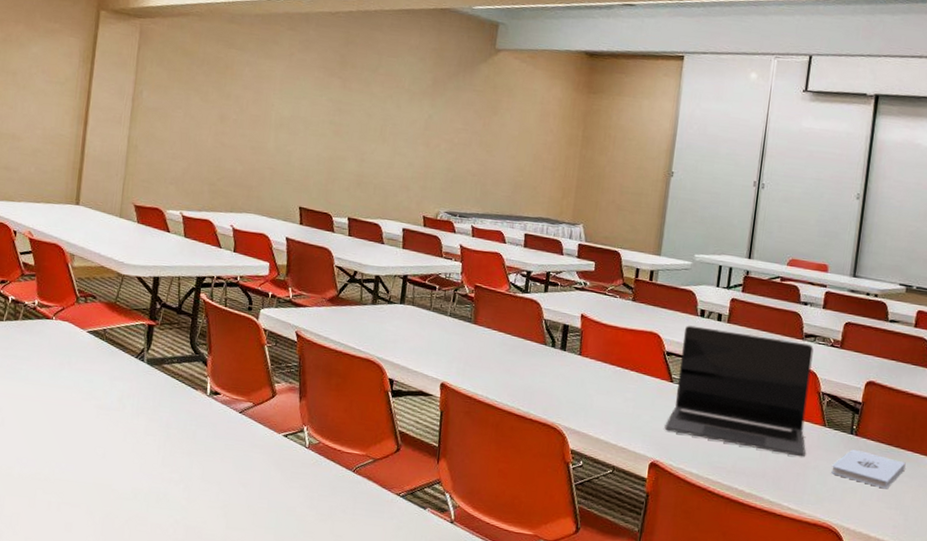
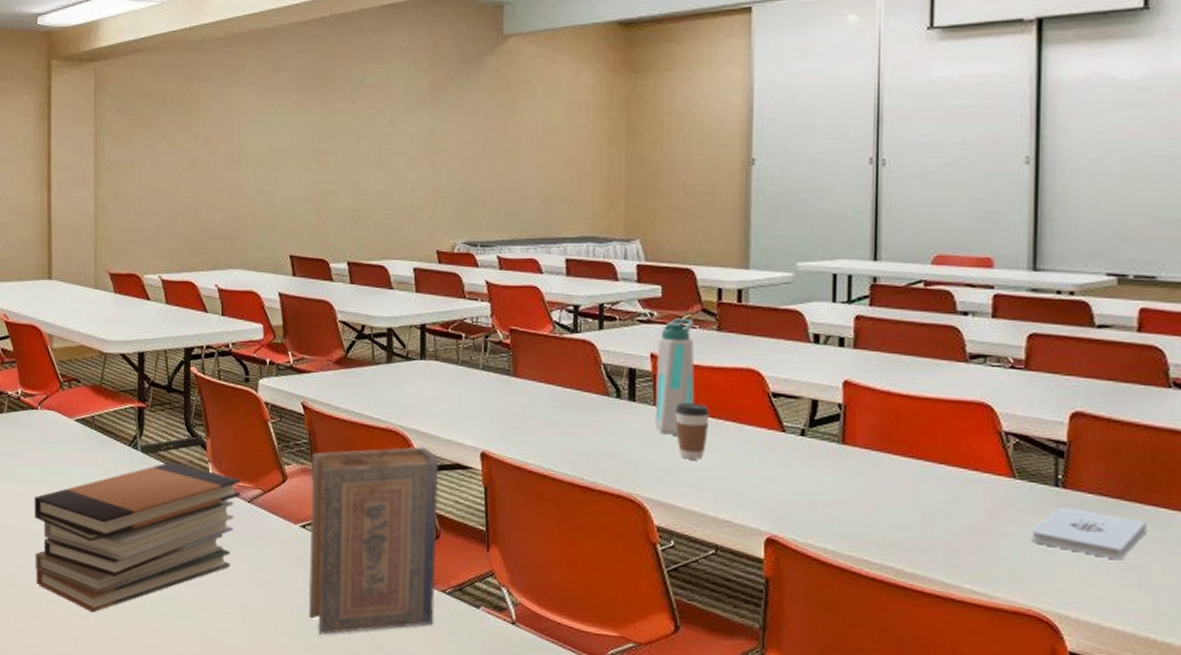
book stack: none [33,374,235,503] -> present [34,461,241,613]
book: none [281,374,406,528] -> present [308,446,439,635]
water bottle: none [578,289,616,379] -> present [655,319,695,435]
coffee cup: none [593,354,620,400] -> present [675,402,710,460]
laptop: present [664,325,814,457] -> none [780,356,989,522]

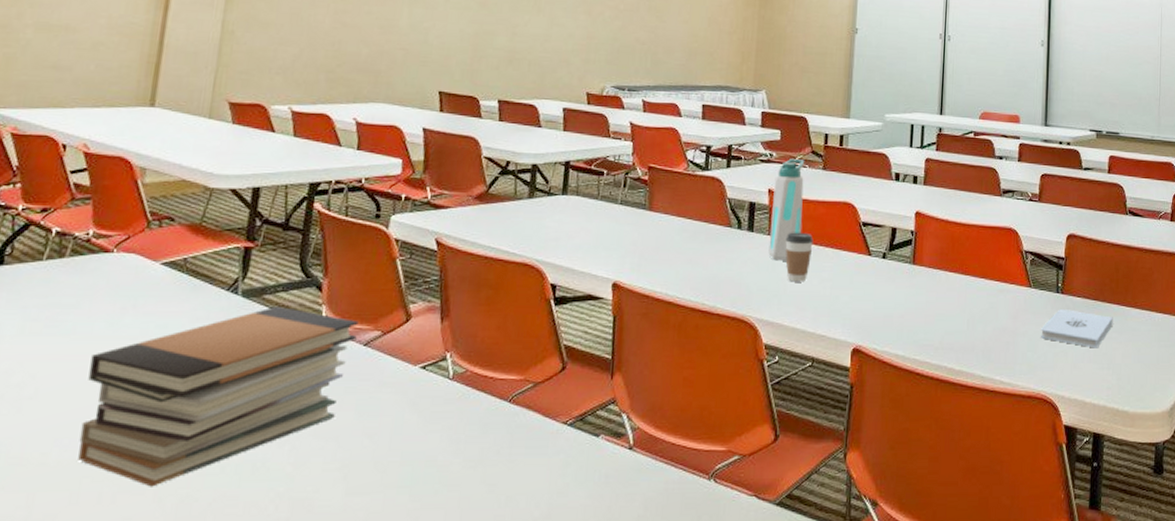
book: present [308,446,439,635] -> none [418,279,572,482]

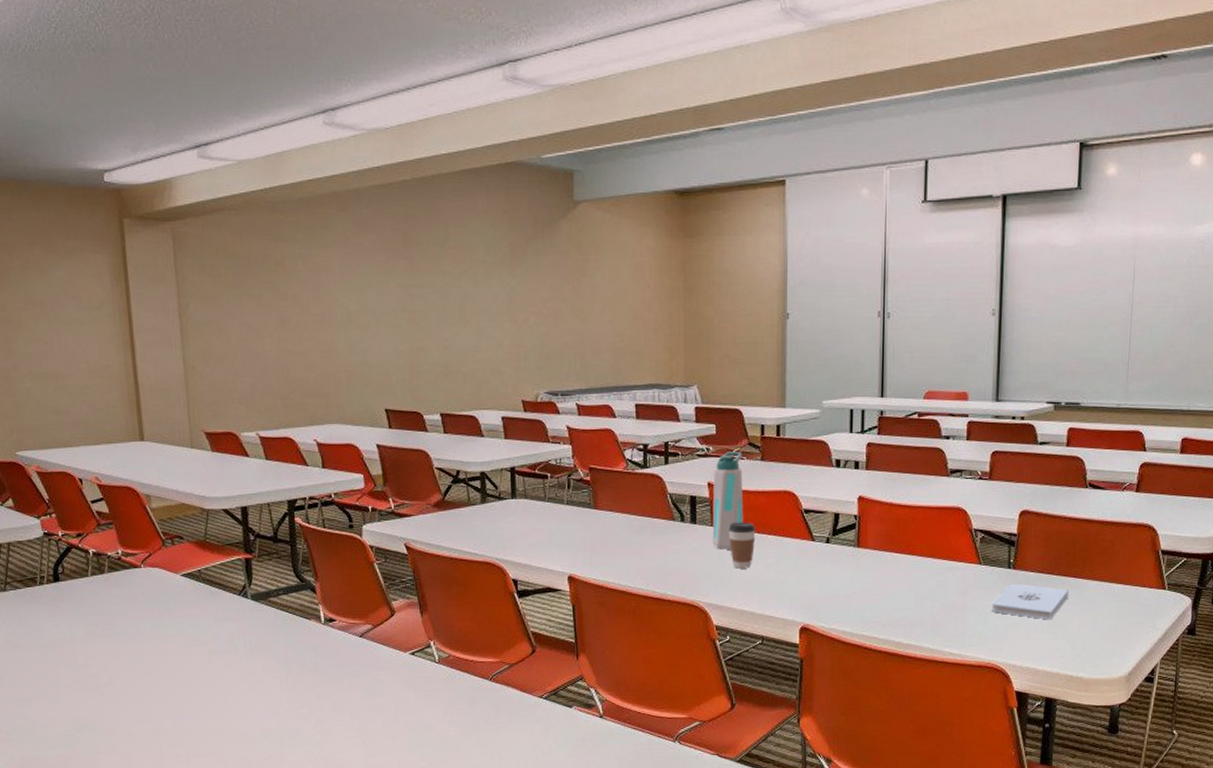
book stack: present [78,305,359,487] -> none [145,606,352,751]

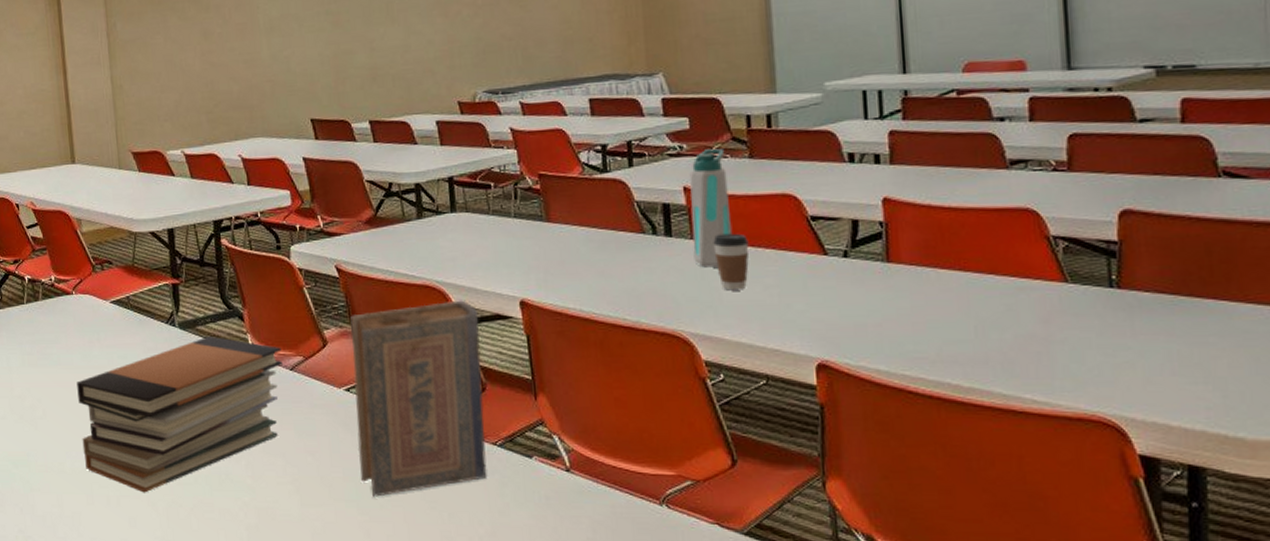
book stack: none [145,606,352,751] -> present [76,335,283,493]
book: none [416,575,534,745] -> present [350,300,487,497]
notepad: present [992,584,1069,620] -> none [1089,308,1209,358]

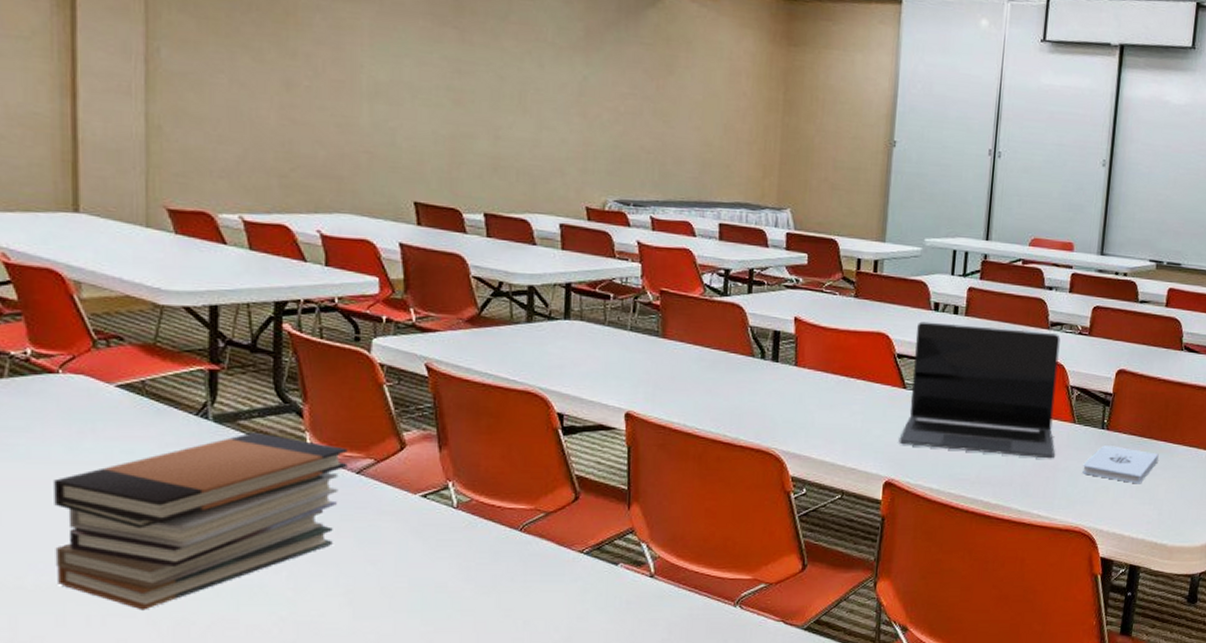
book: present [350,300,487,497] -> none [428,408,581,607]
water bottle: present [689,149,733,268] -> none [795,285,835,393]
coffee cup: present [713,233,749,291] -> none [813,363,844,415]
laptop: none [827,173,1044,329] -> present [899,321,1061,459]
notepad: none [1089,308,1209,358] -> present [1082,445,1159,484]

